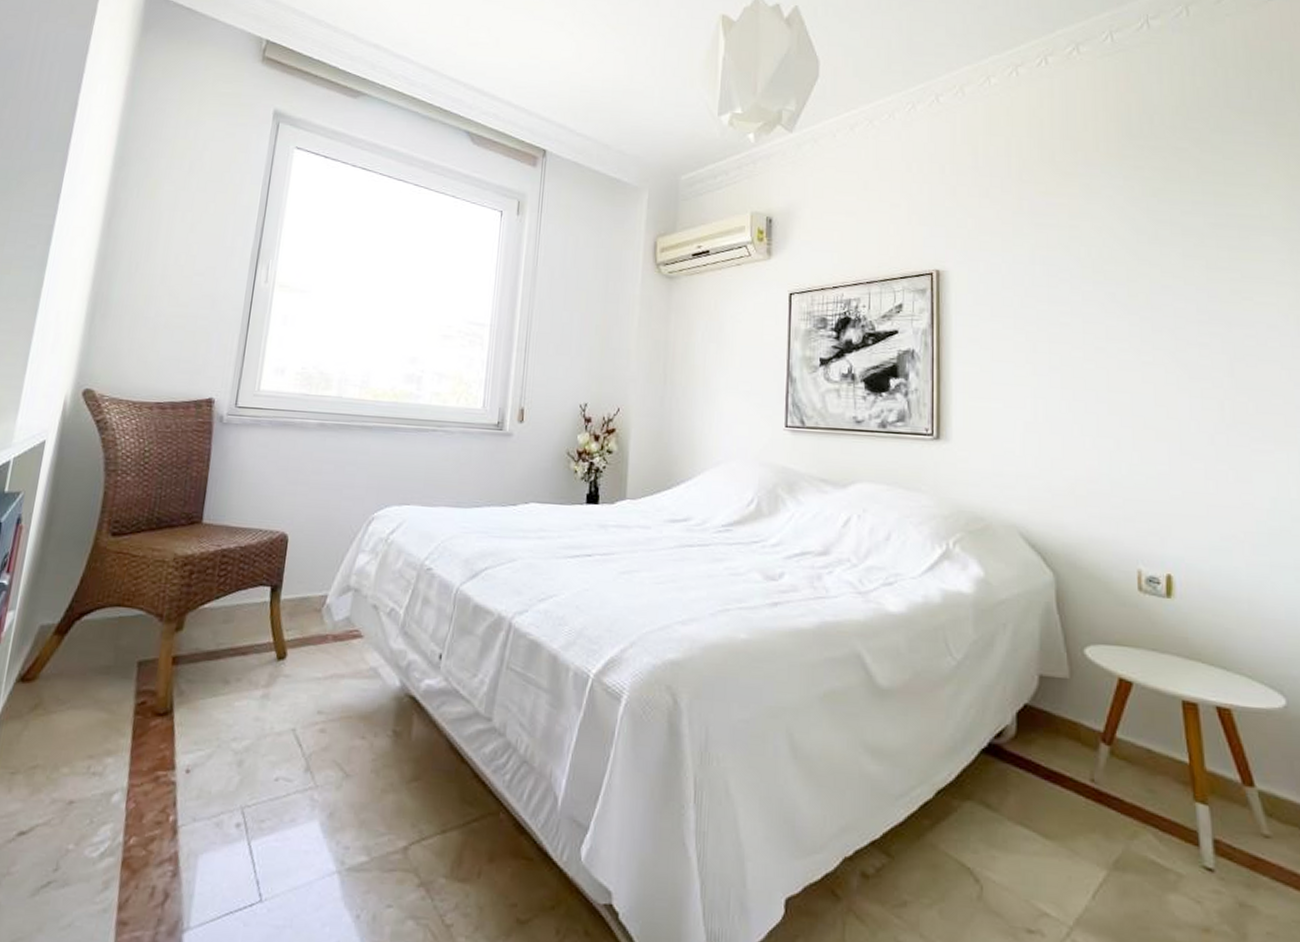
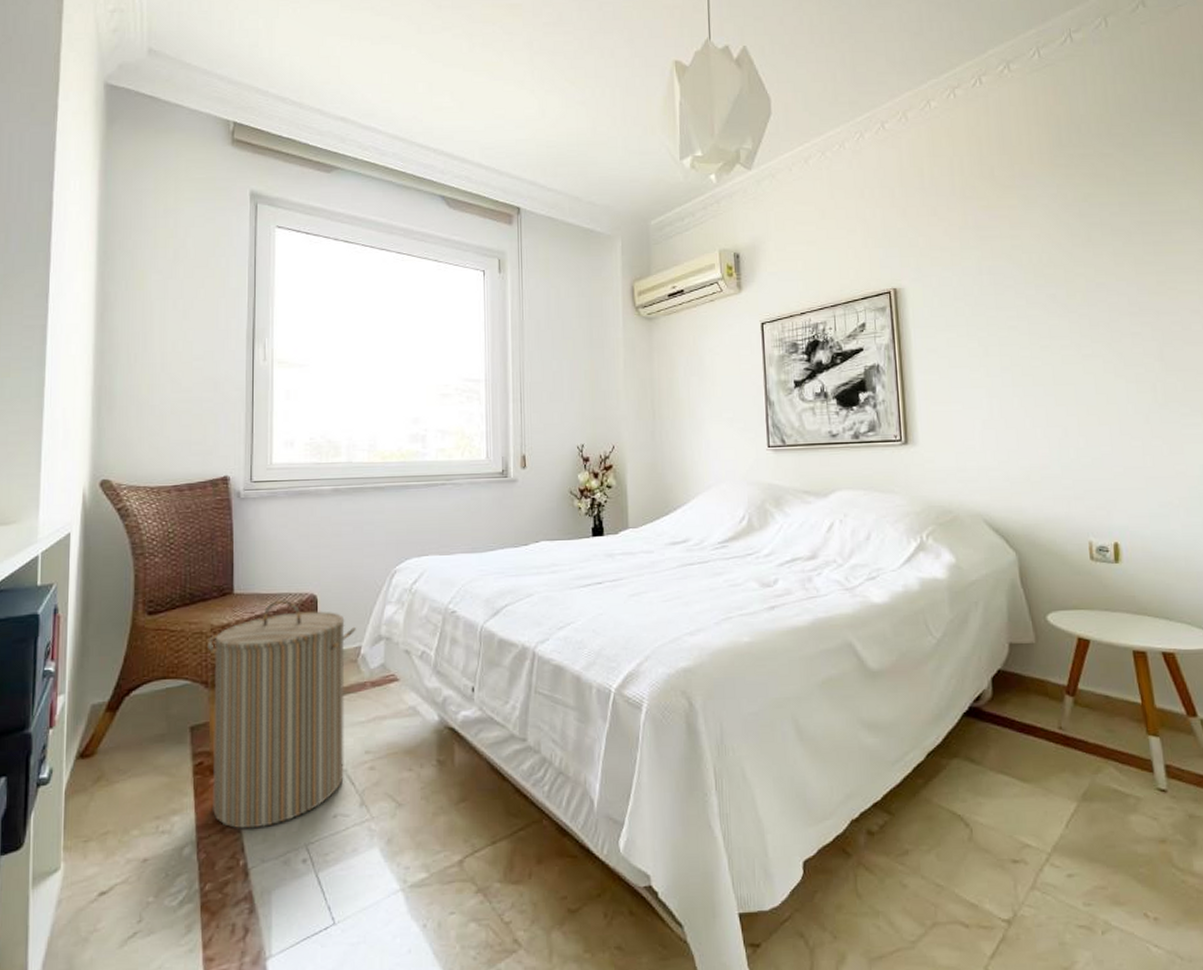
laundry hamper: none [149,535,324,782] -> present [208,600,356,829]

